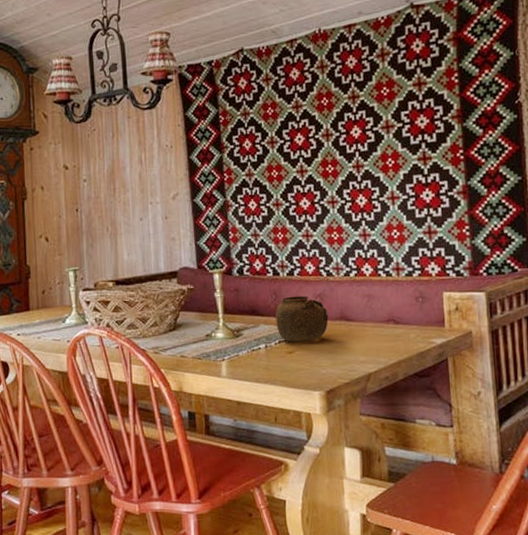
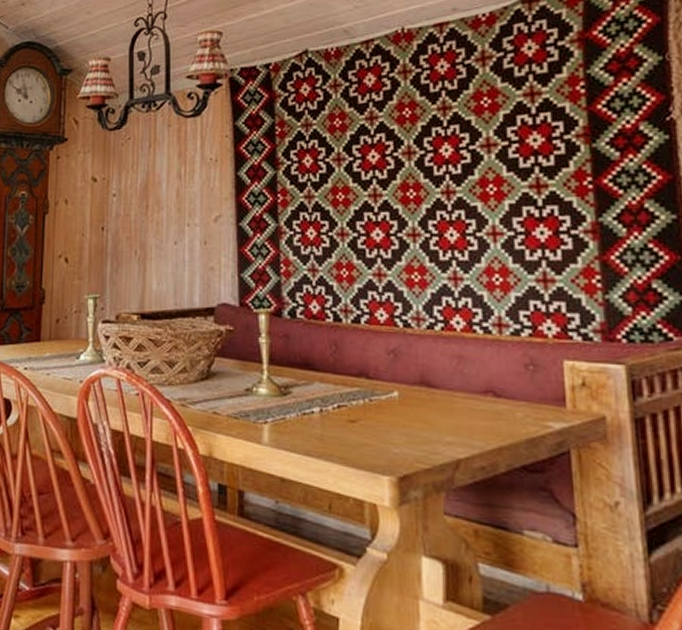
teapot: present [275,295,329,342] -> none [335,349,404,410]

